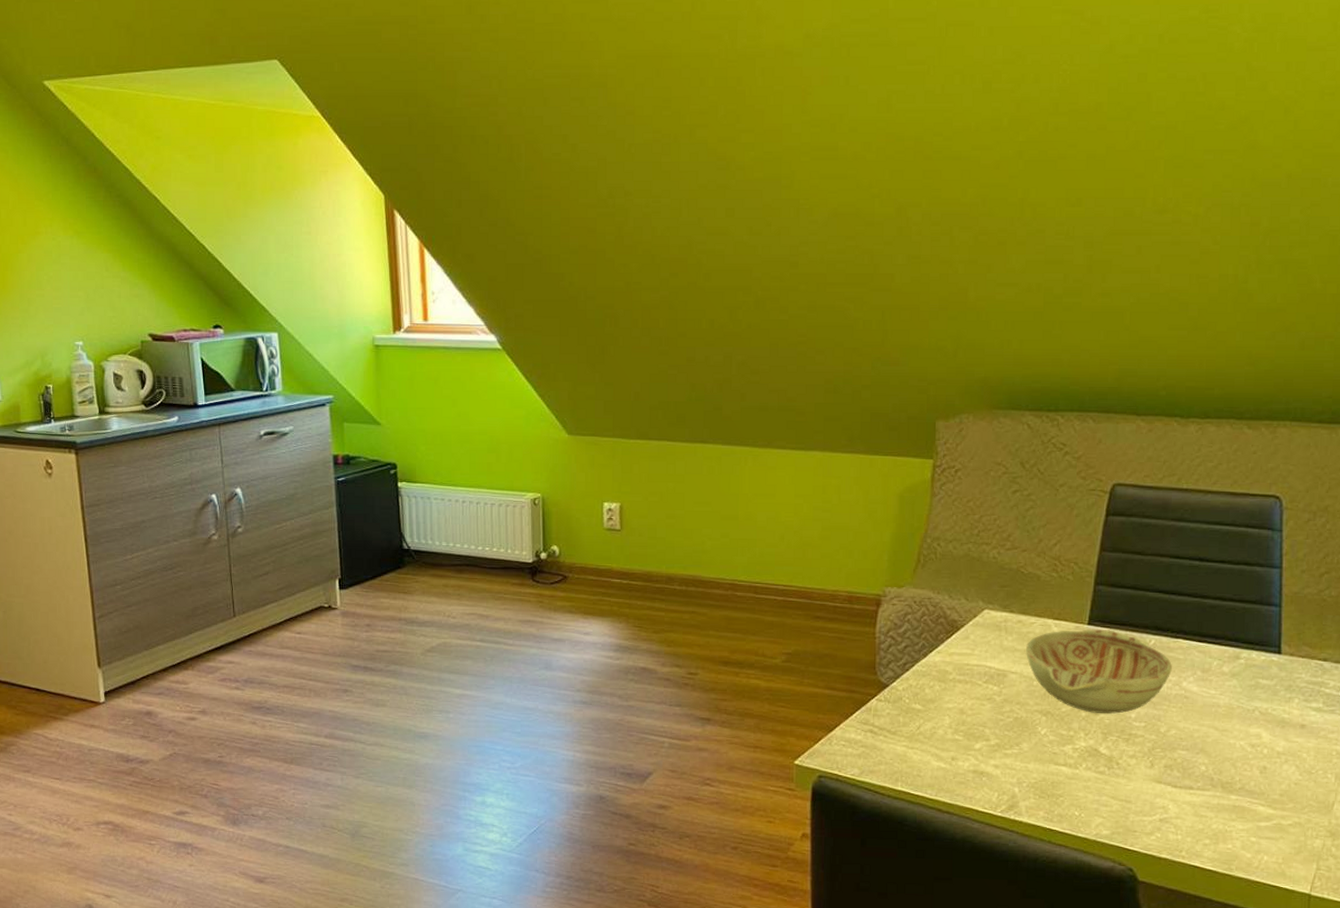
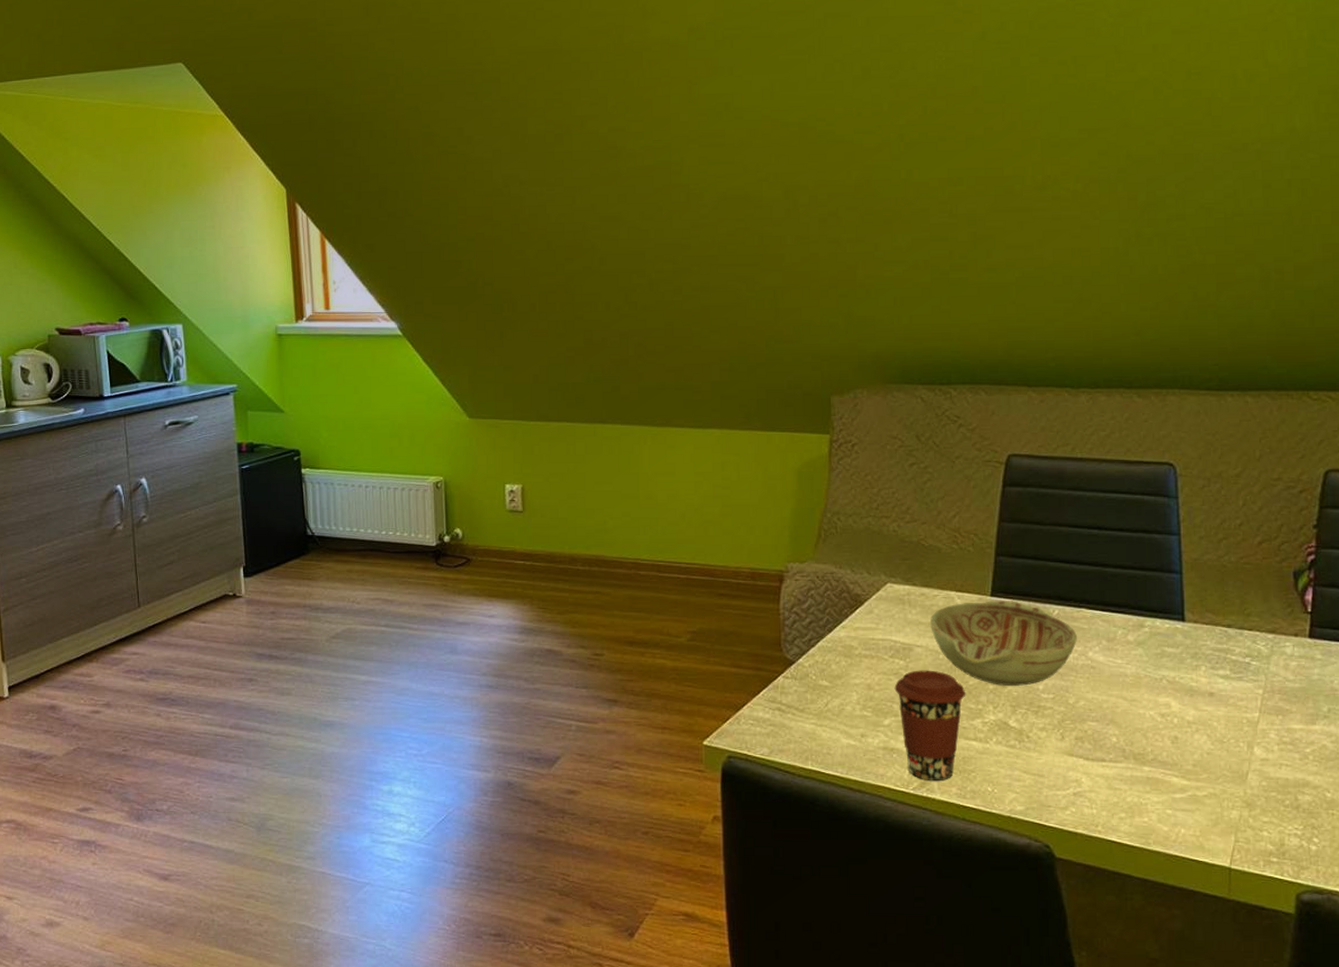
coffee cup: none [987,696,1058,804] -> present [894,670,966,781]

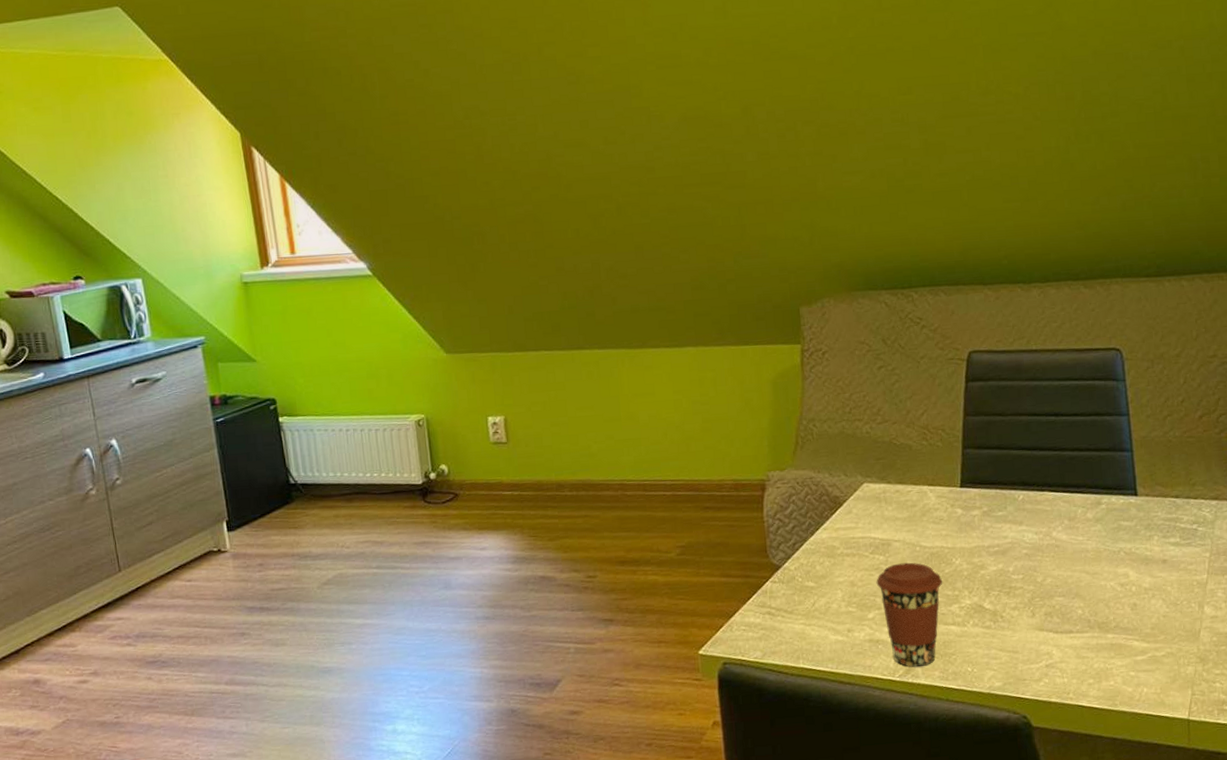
decorative bowl: present [930,601,1077,686] -> none [906,490,1042,571]

